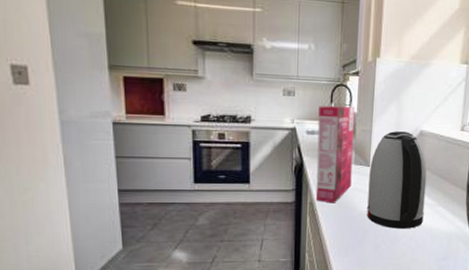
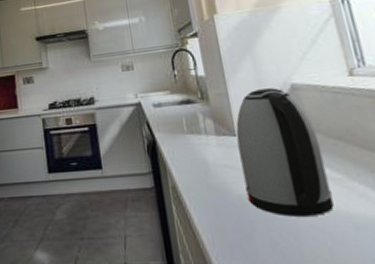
cereal box: present [316,105,356,204] -> none [161,69,219,186]

